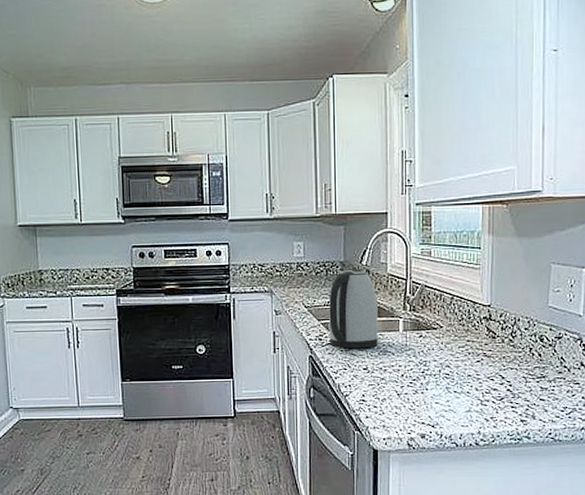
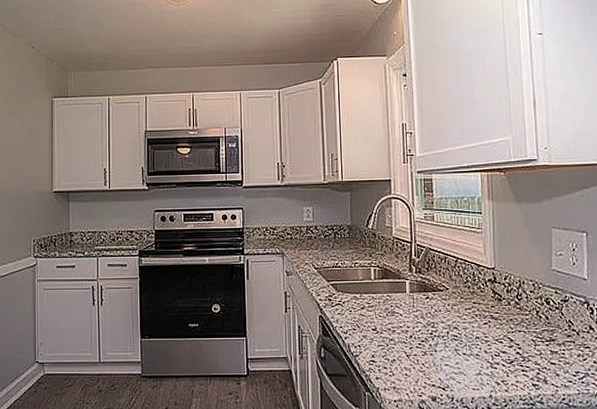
kettle: present [328,268,378,349] -> none [337,231,386,309]

